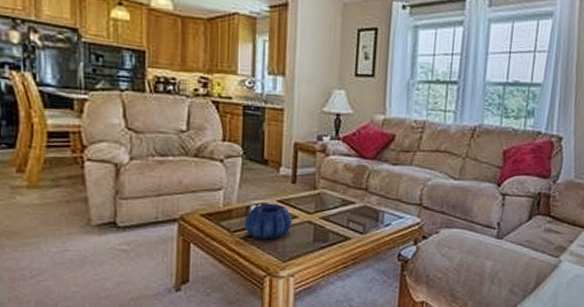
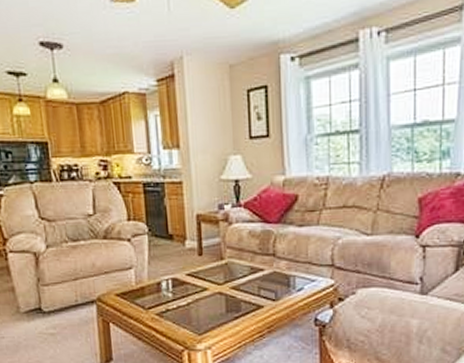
decorative bowl: present [244,203,293,240] -> none [157,277,204,314]

